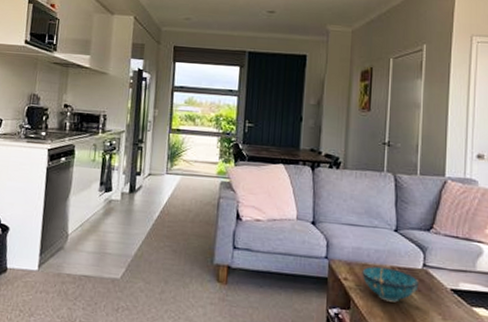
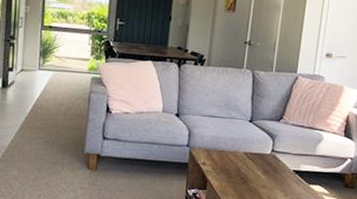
decorative bowl: present [362,266,420,303] -> none [218,152,268,183]

